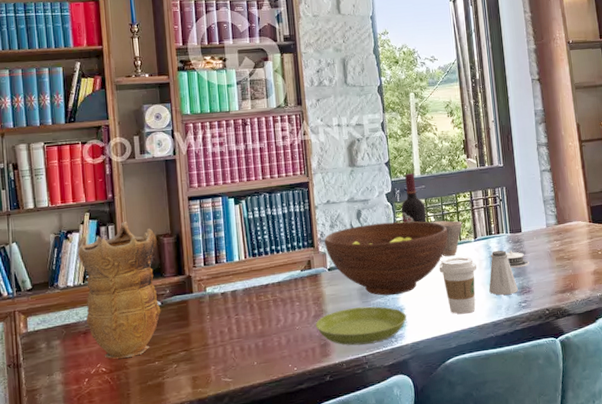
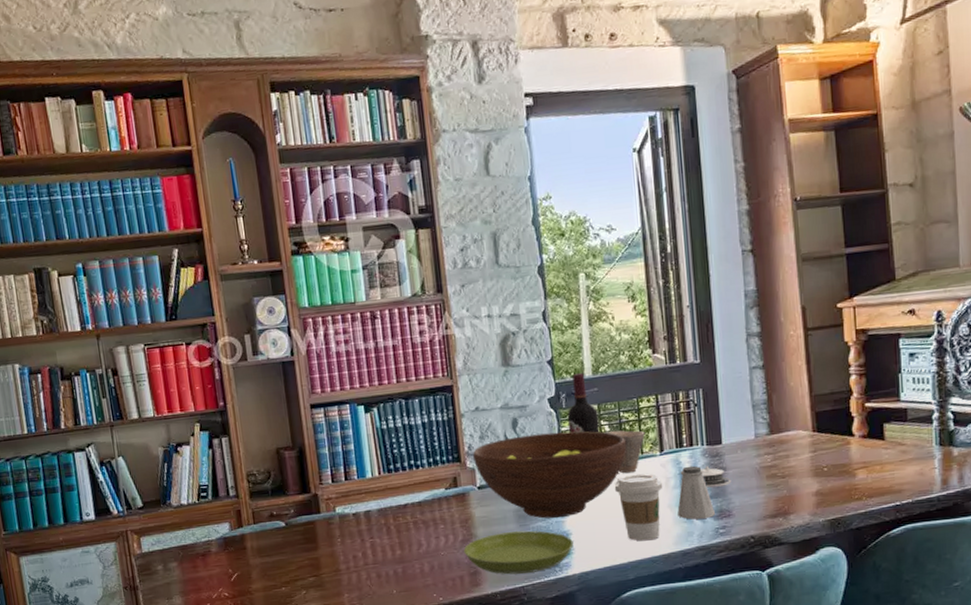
vase: present [77,221,161,359] -> none [189,432,286,583]

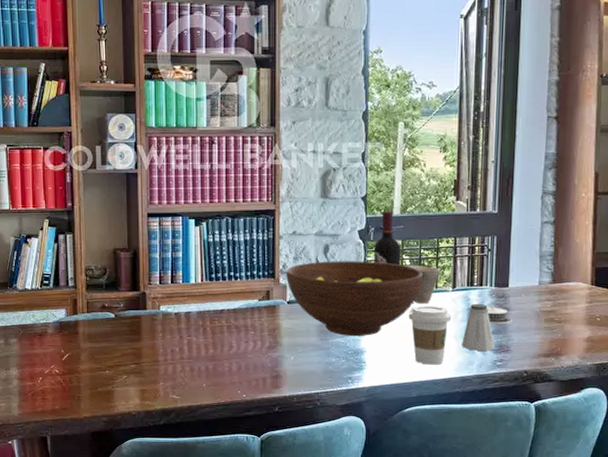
saucer: present [463,530,574,575] -> none [269,344,366,382]

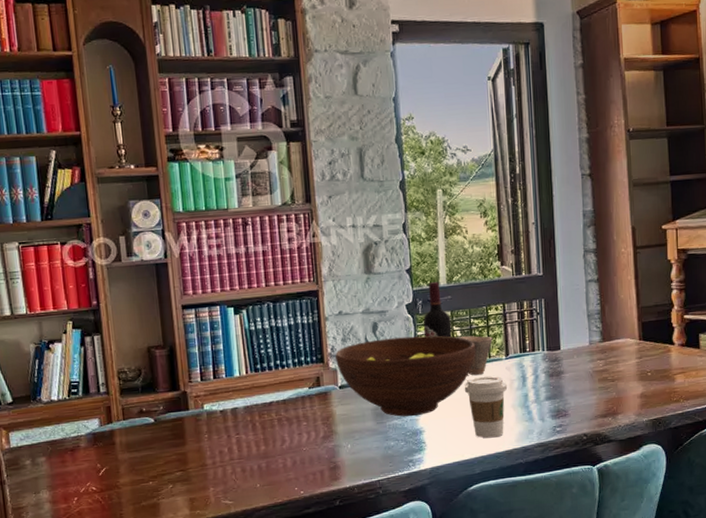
saltshaker: present [462,303,495,351] -> none [520,369,553,419]
architectural model: present [487,304,513,324] -> none [541,369,568,390]

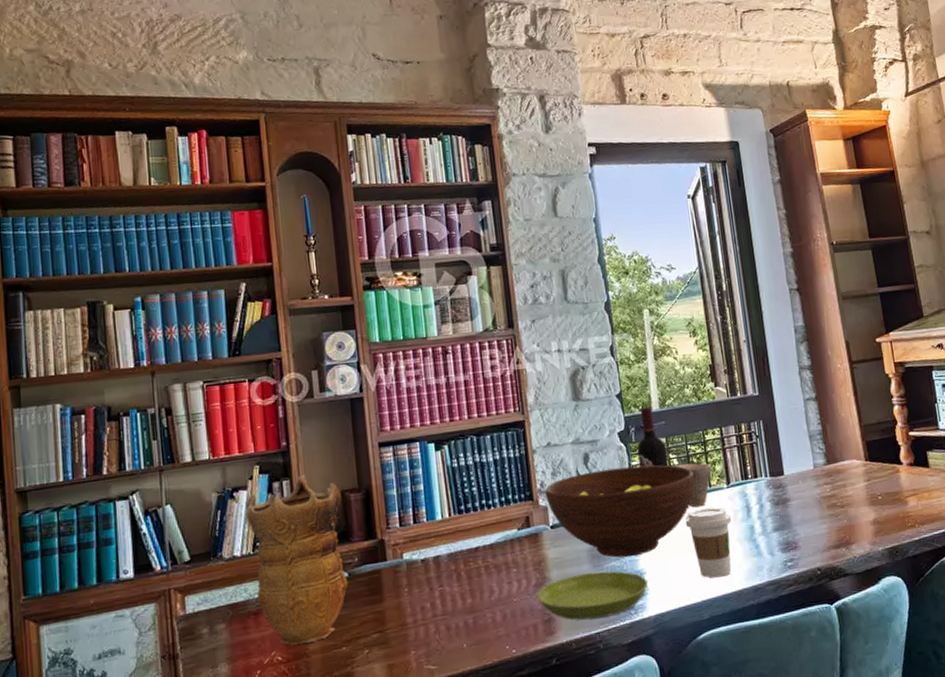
vase: none [60,330,155,478] -> present [245,474,349,645]
saucer: none [324,428,426,469] -> present [537,571,648,620]

